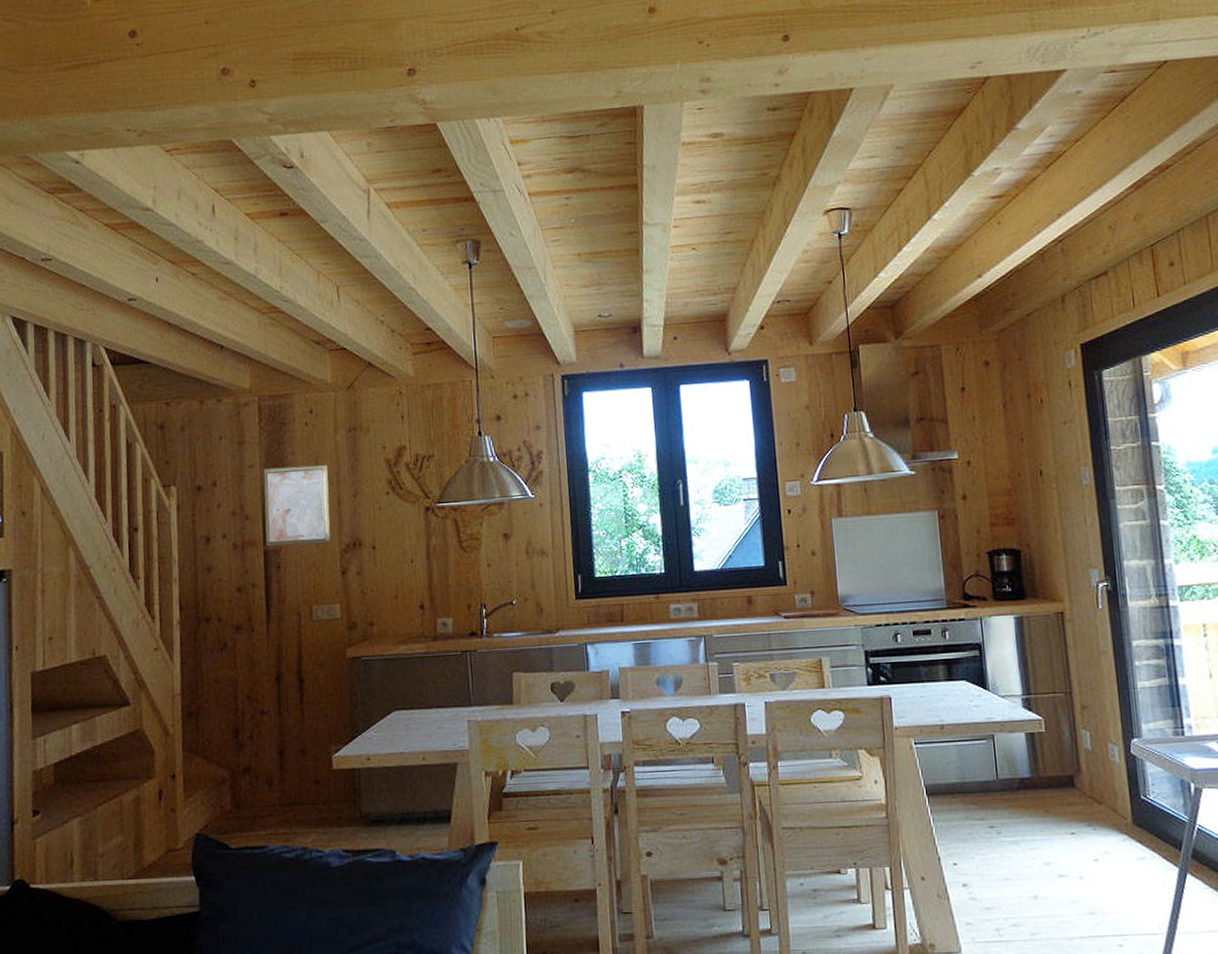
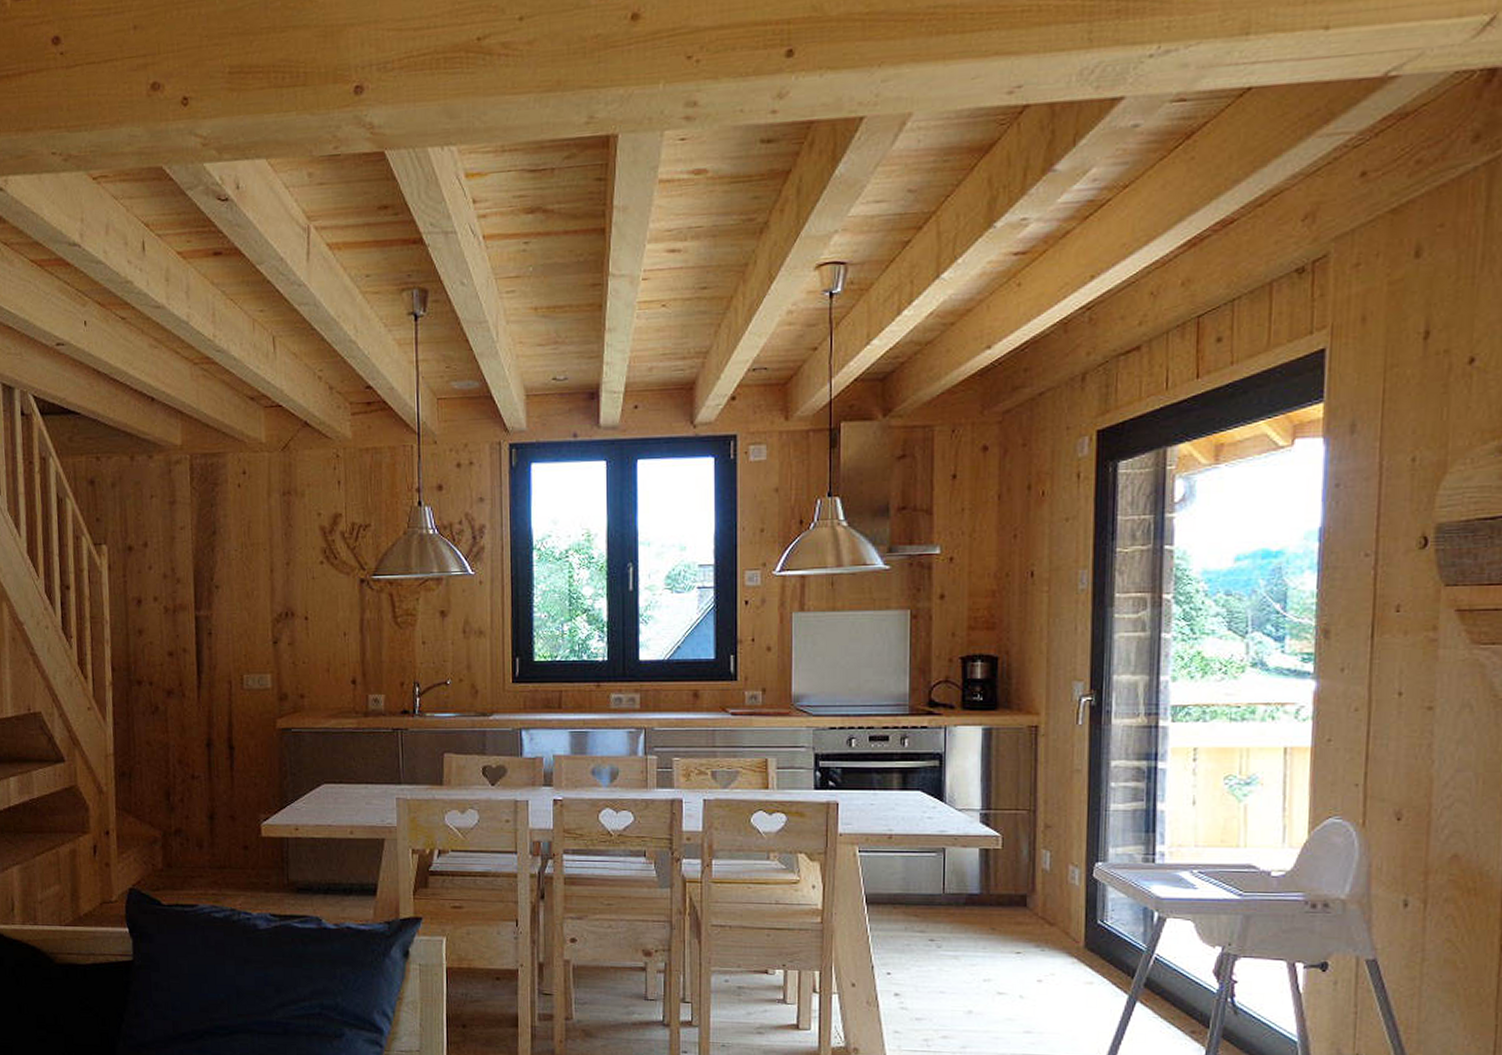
wall art: present [263,464,331,547] -> none [195,529,263,612]

